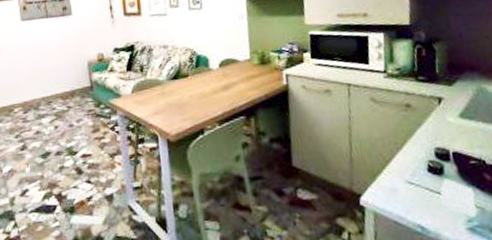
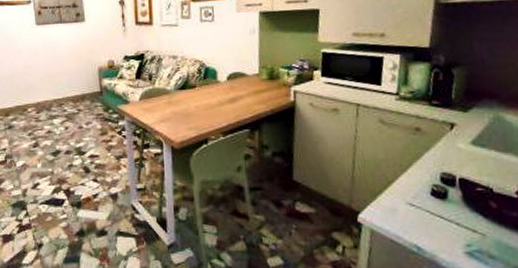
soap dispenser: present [440,178,478,217] -> none [440,203,478,242]

